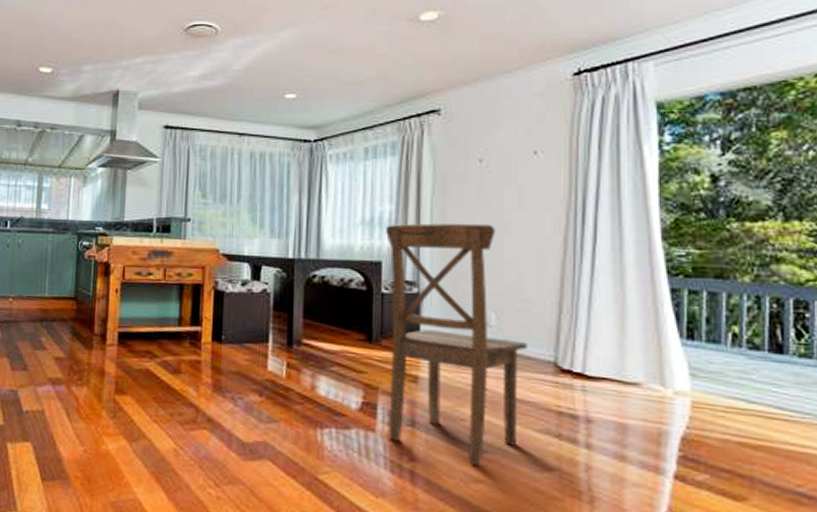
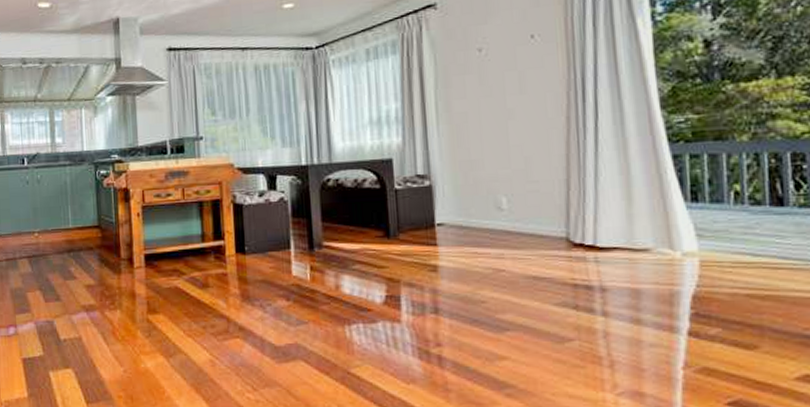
dining chair: present [386,223,527,465] -> none [394,111,539,343]

